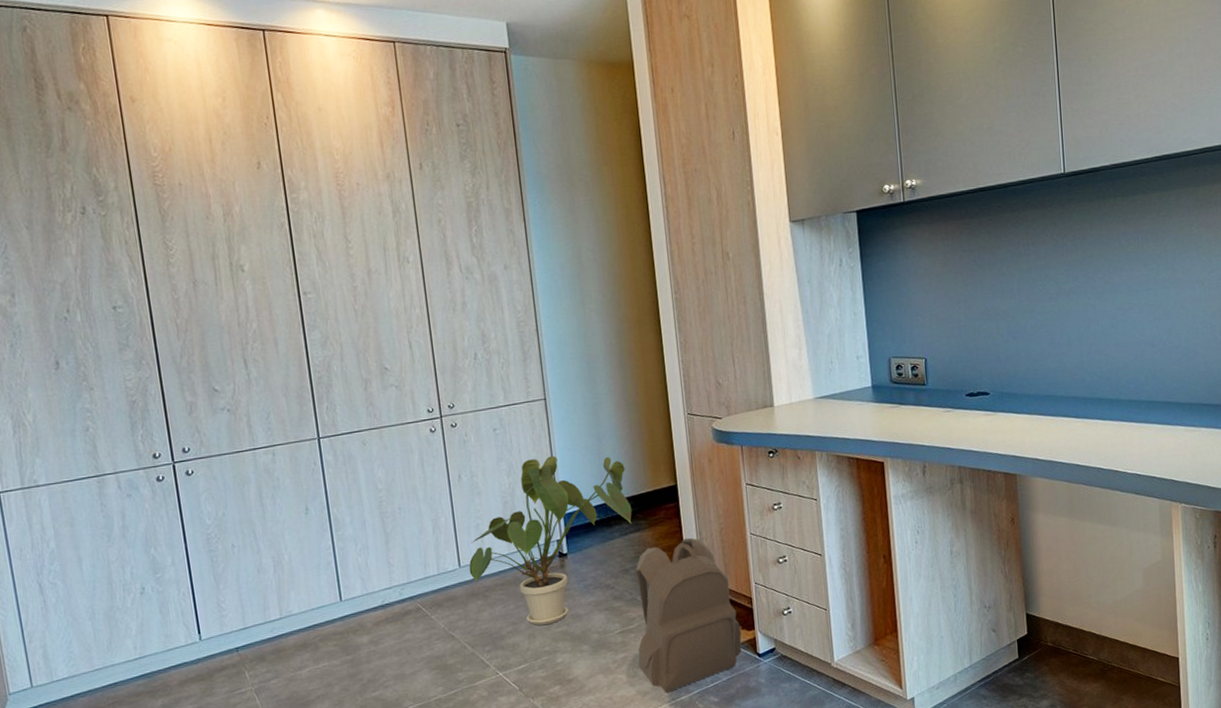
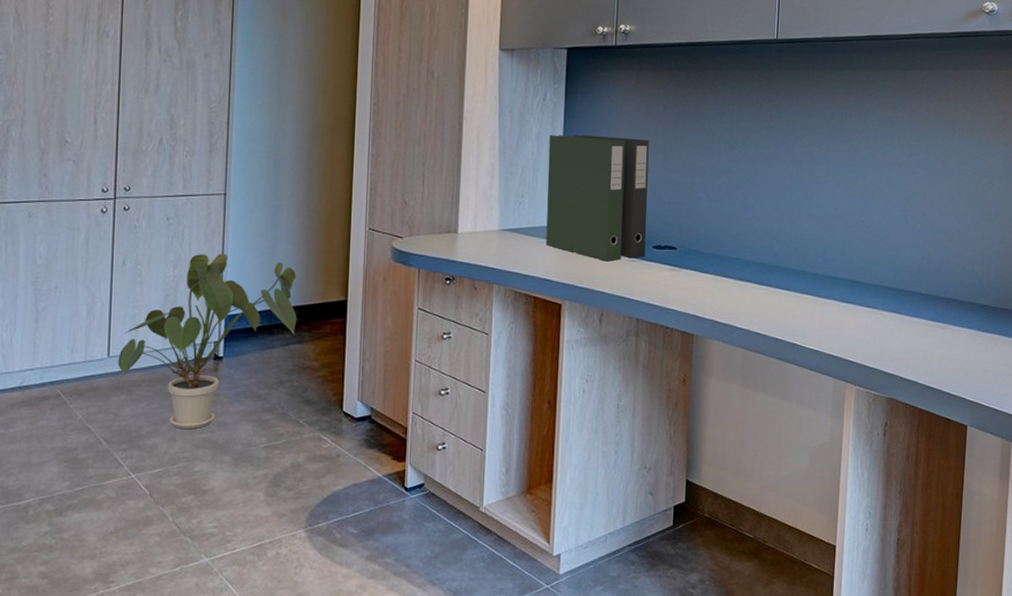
backpack: present [636,537,742,693] -> none [279,356,391,517]
binder: none [850,291,960,415] -> present [546,134,649,262]

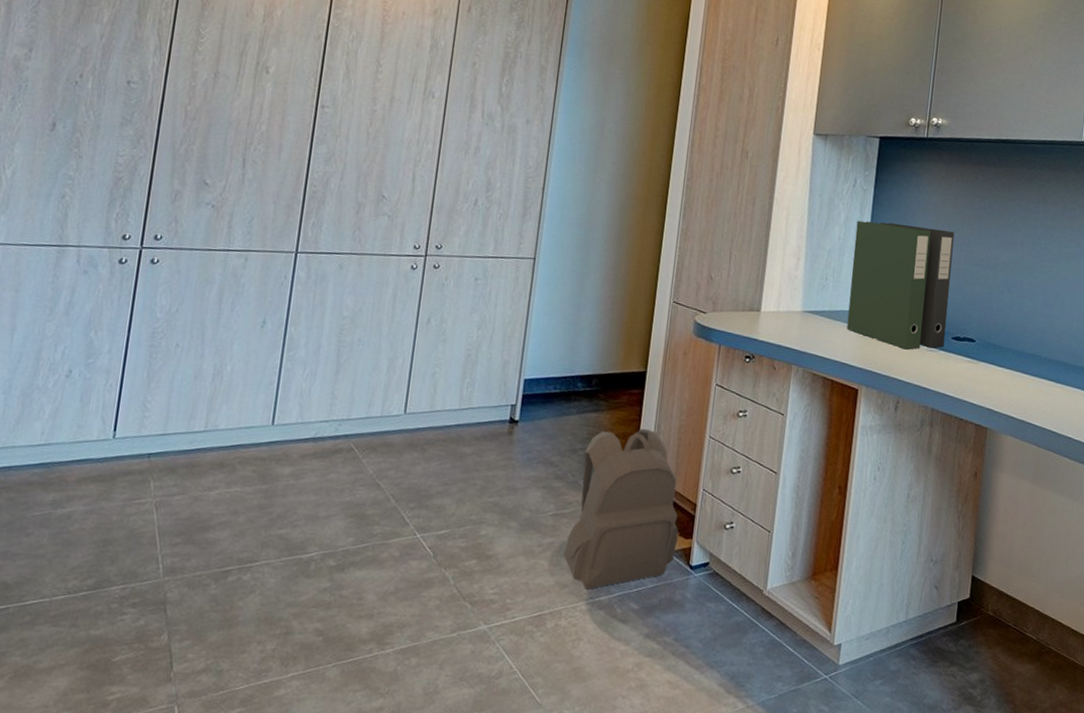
house plant: present [118,253,297,430] -> none [413,316,598,493]
backpack: none [279,356,391,517] -> present [563,428,679,590]

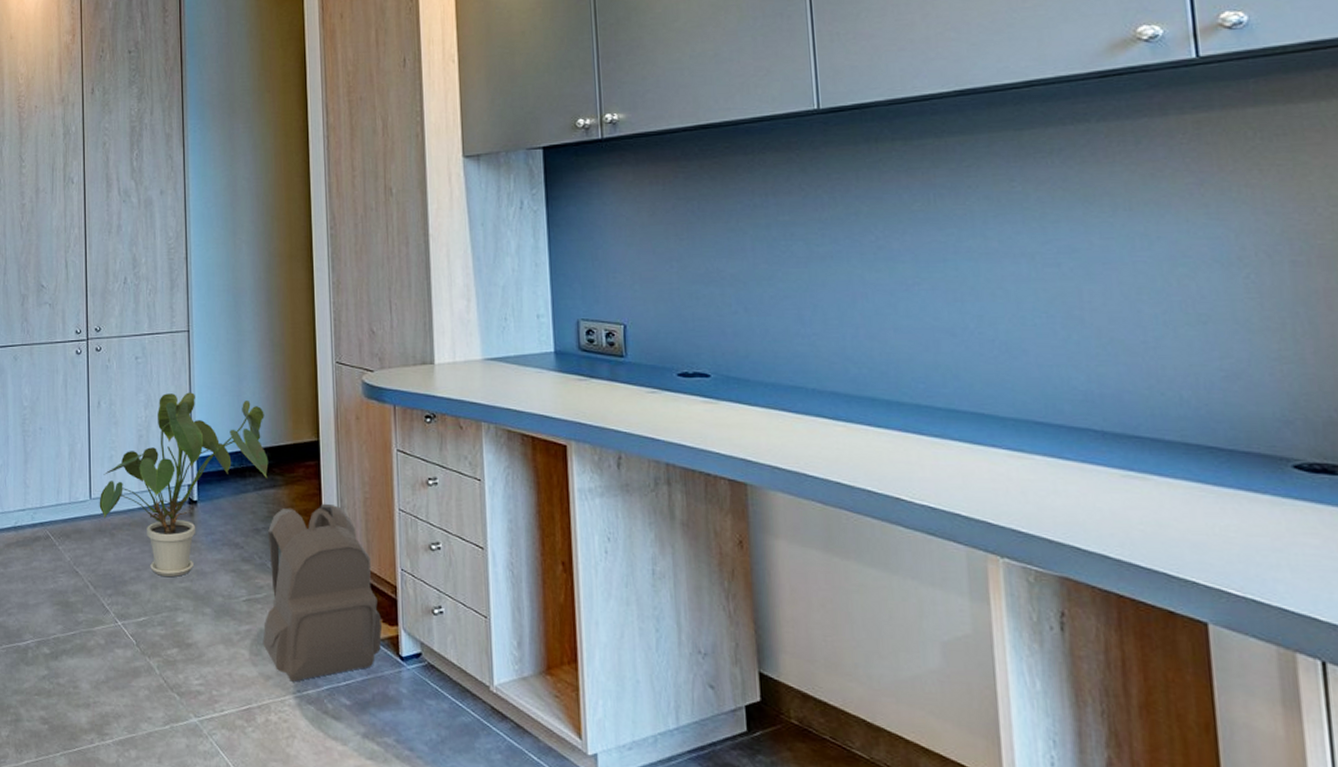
house plant: none [413,316,598,493] -> present [99,392,269,578]
binder: present [846,220,955,350] -> none [531,244,669,394]

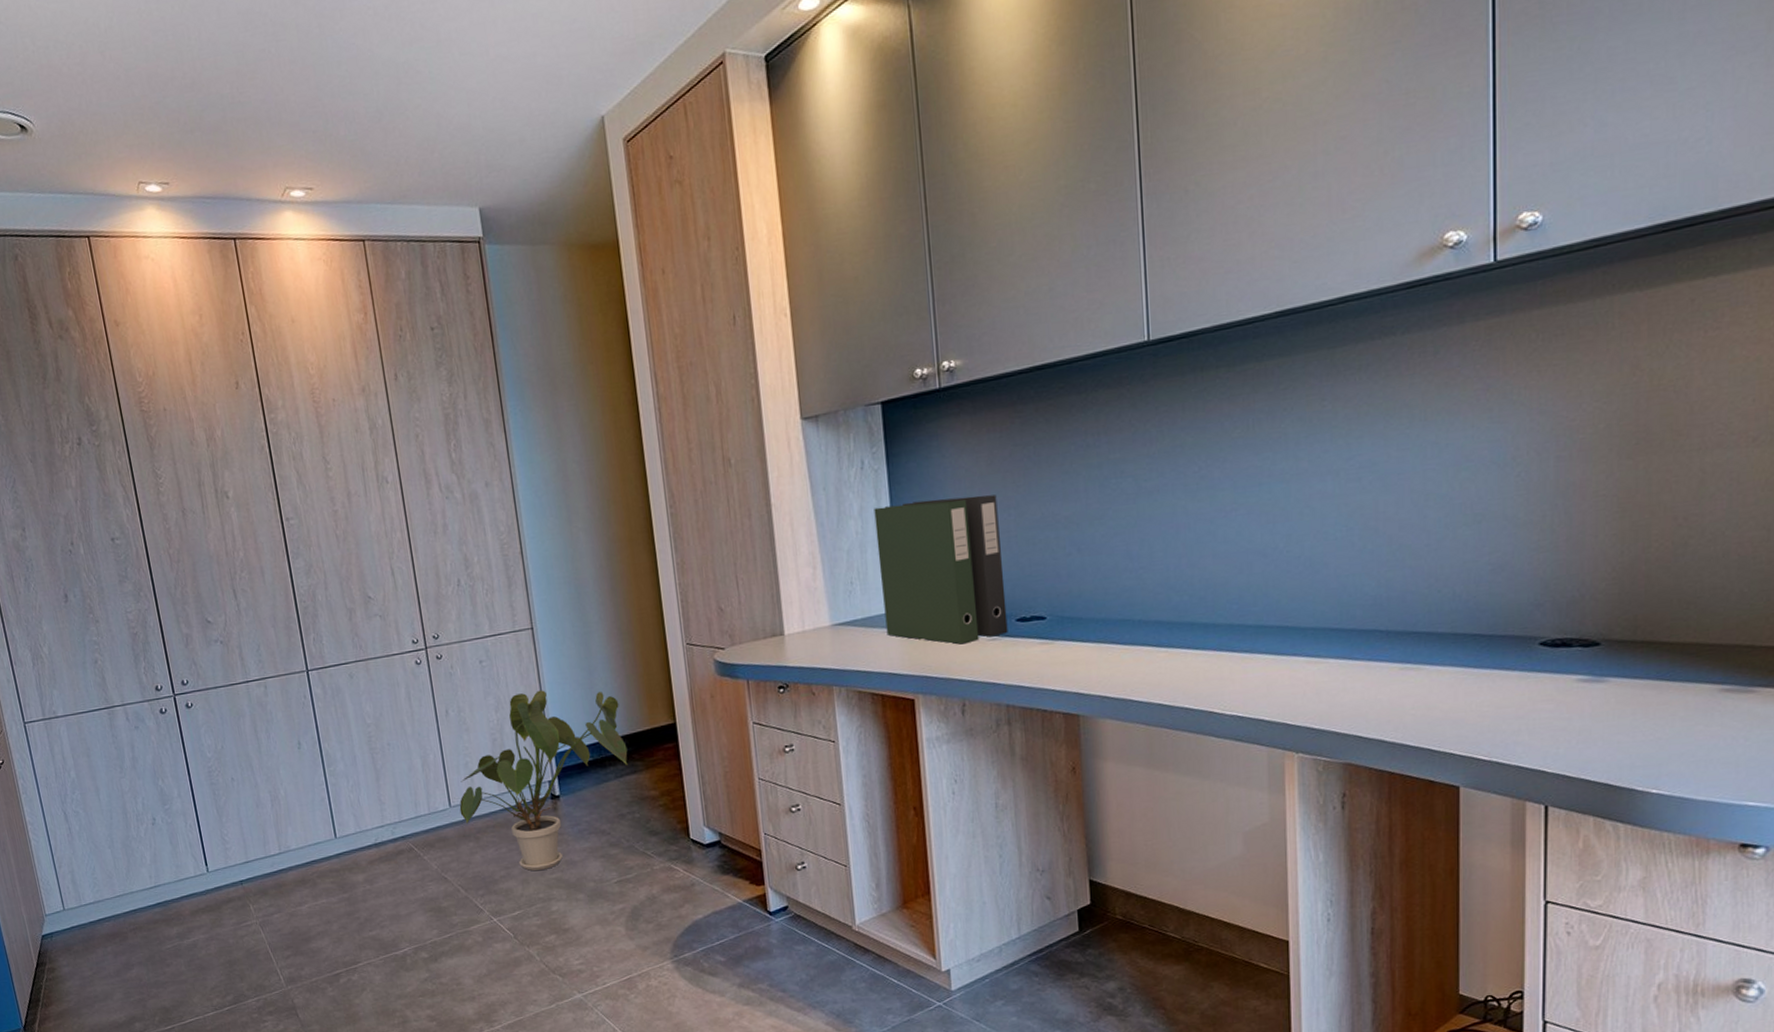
backpack: present [262,503,382,682] -> none [633,781,750,949]
binder: none [531,244,669,394] -> present [874,495,1008,645]

